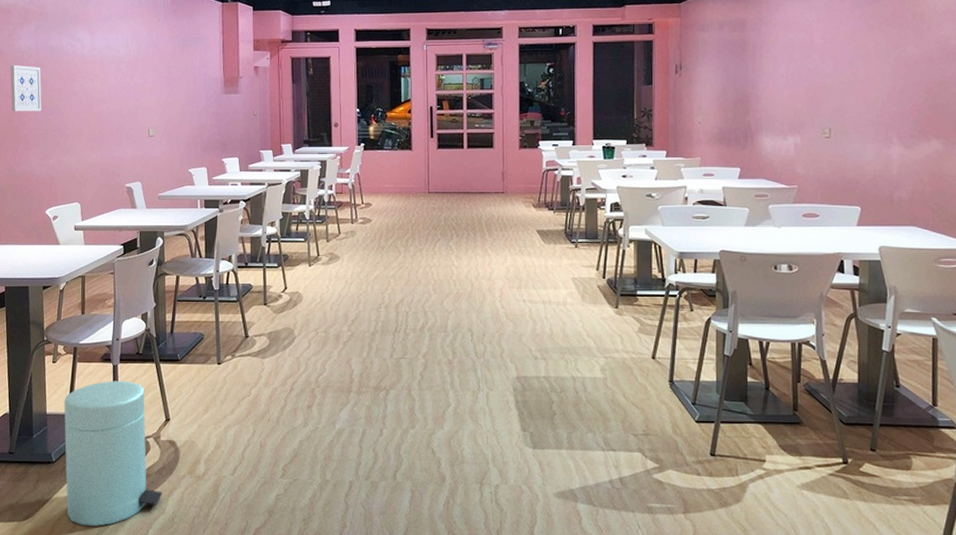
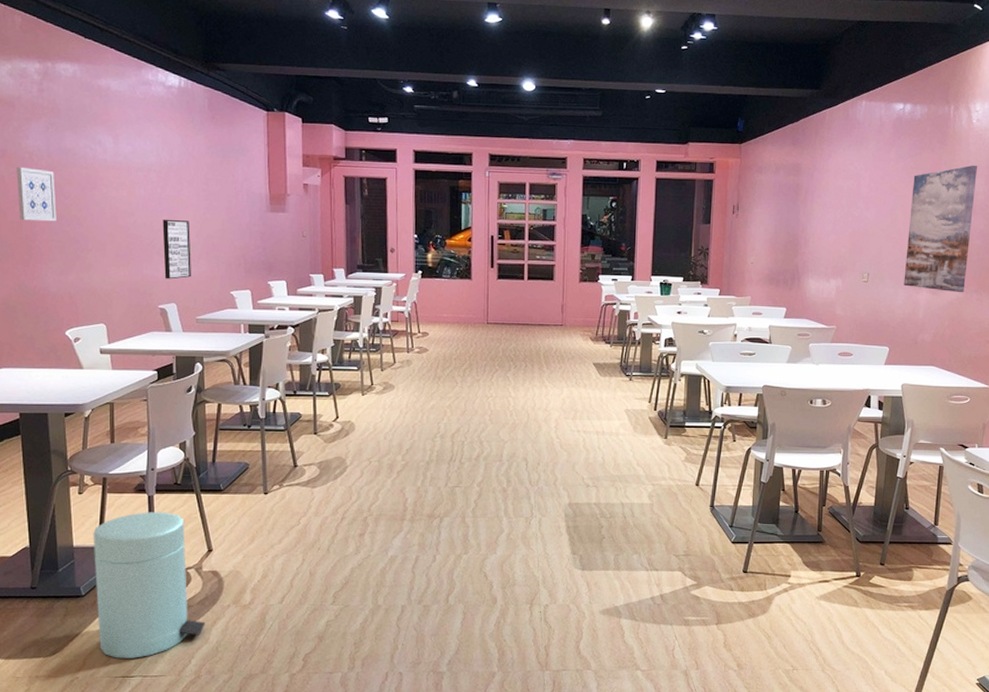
wall art: none [130,105,155,160] -> present [162,220,191,280]
wall art: none [871,8,947,146] -> present [904,165,977,293]

